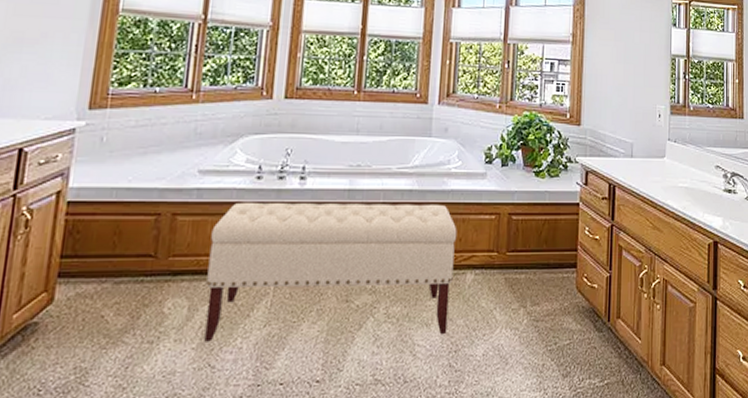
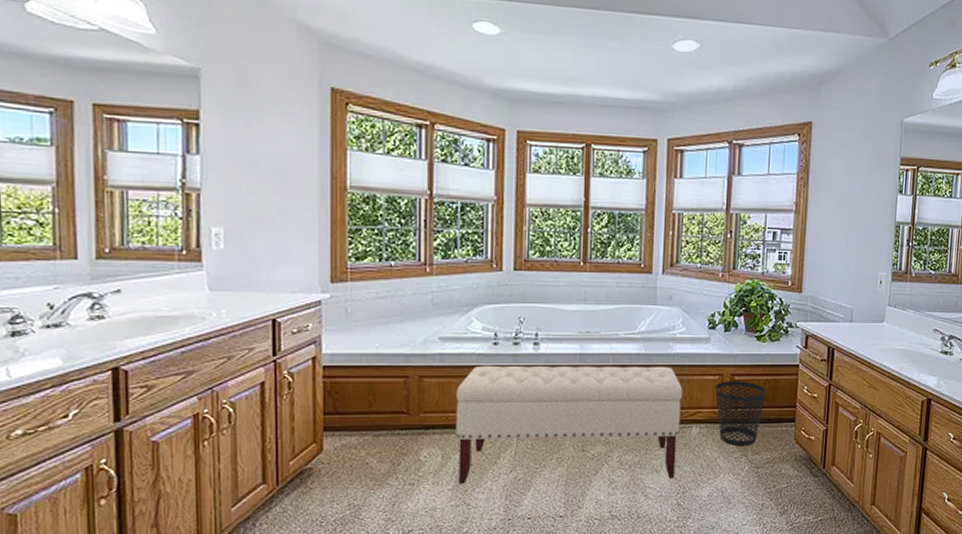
wastebasket: none [491,221,546,296] -> present [714,381,767,447]

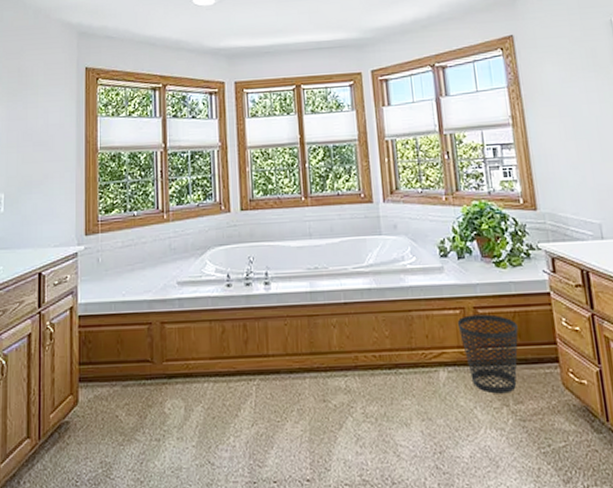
bench: present [454,365,683,484] -> none [195,301,428,440]

